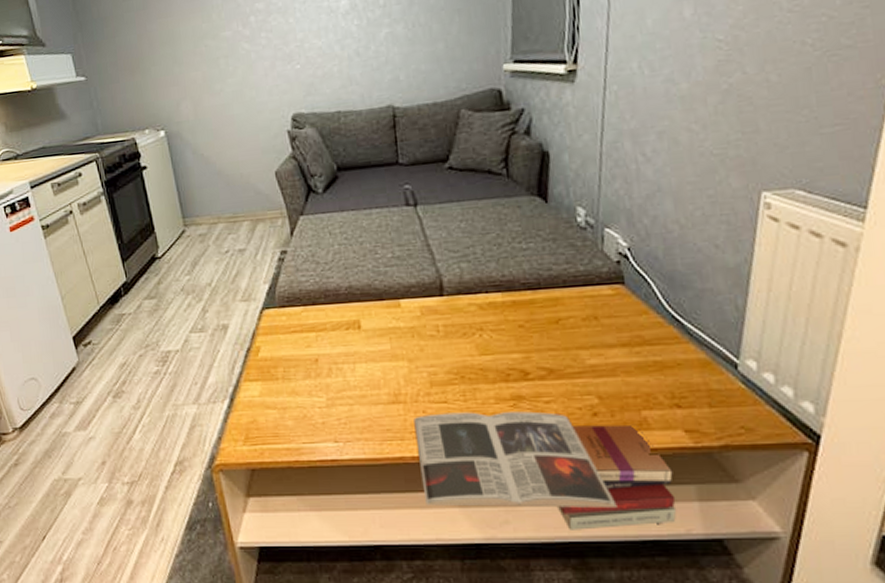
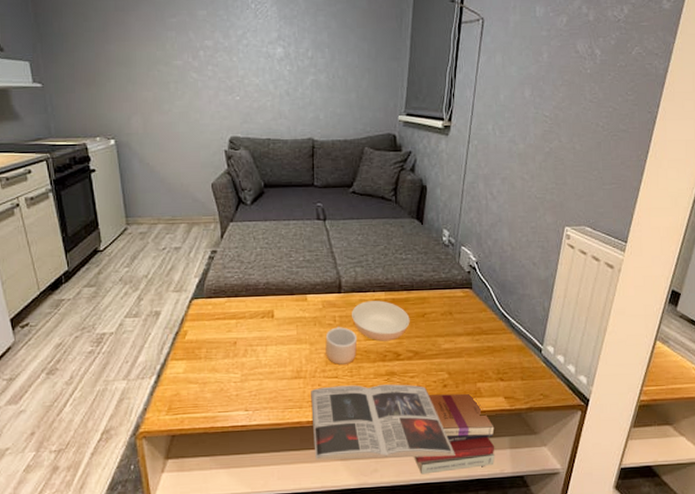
mug: none [427,337,470,386] -> present [325,326,358,364]
bowl: none [459,304,539,356] -> present [352,300,410,342]

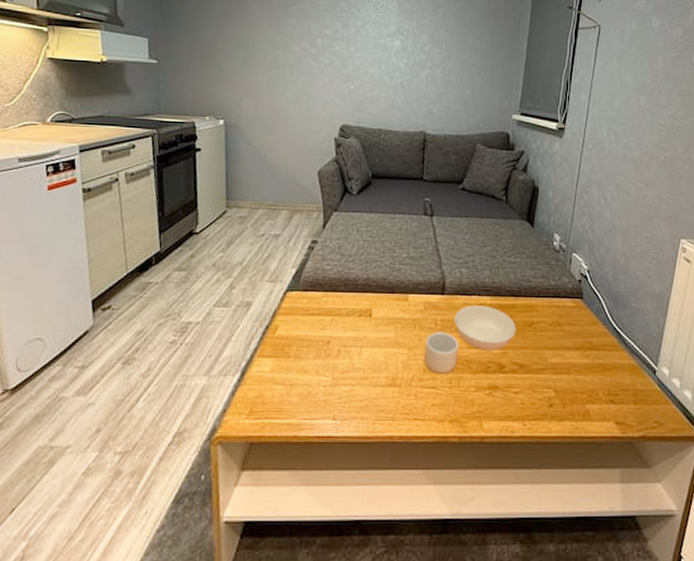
magazine: present [311,384,455,460] -> none [405,397,560,488]
books: present [413,393,495,475] -> none [513,414,604,507]

